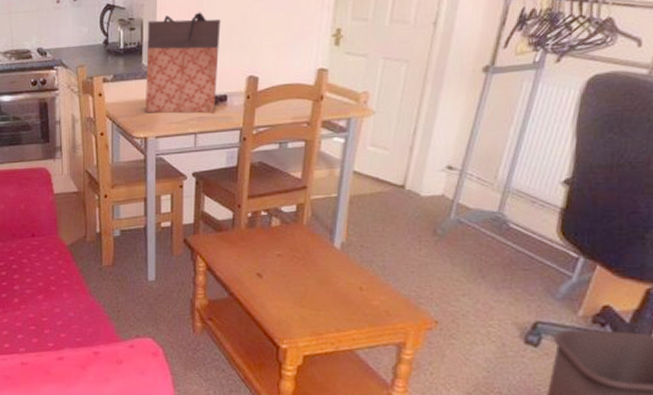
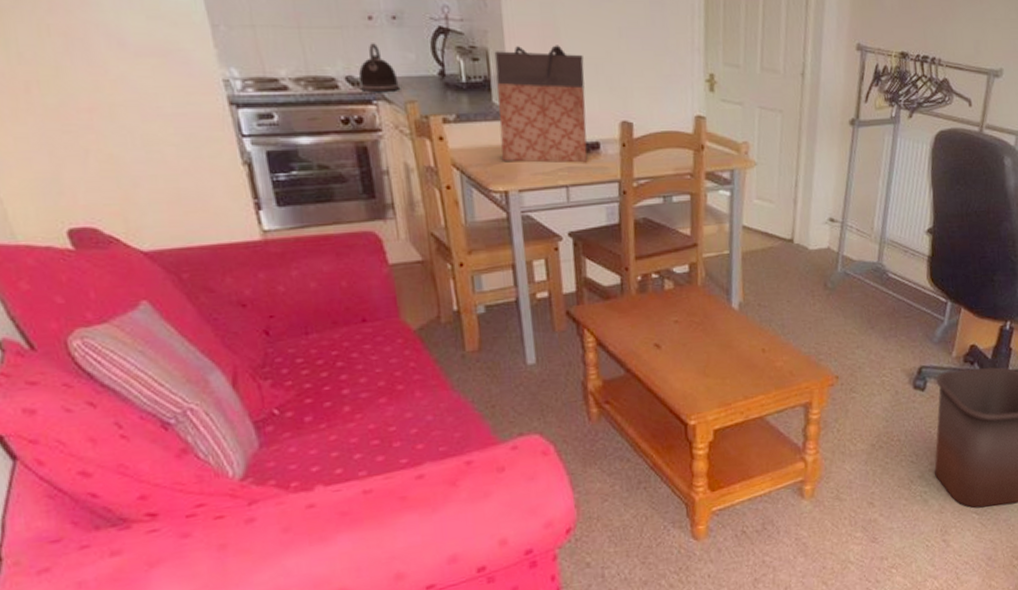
kettle: none [46,21,74,60] -> present [359,43,399,93]

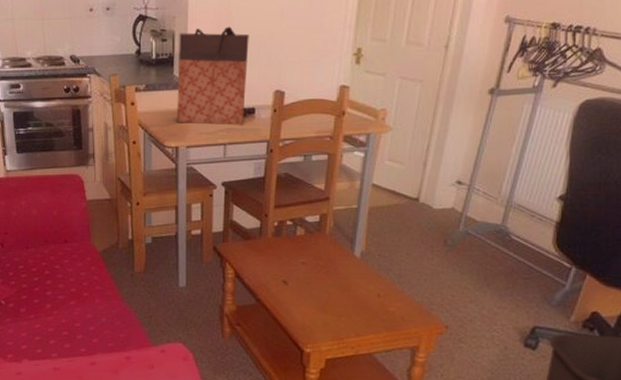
kettle: present [359,43,399,93] -> none [79,29,106,68]

